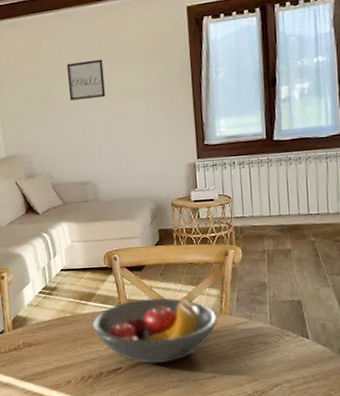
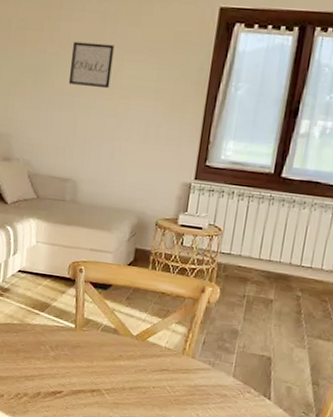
fruit bowl: present [92,296,218,364] -> none [39,320,179,397]

